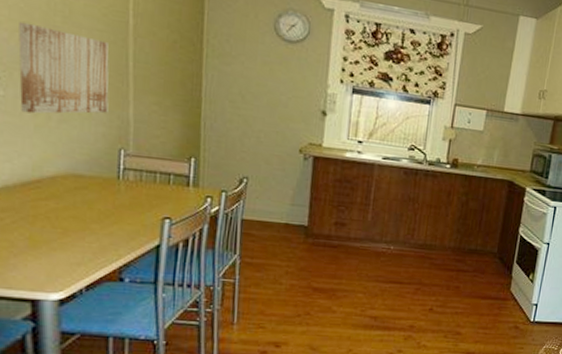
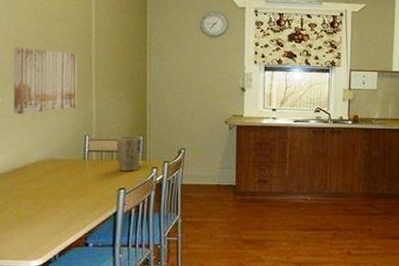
plant pot: none [160,154,195,199] -> present [116,136,143,172]

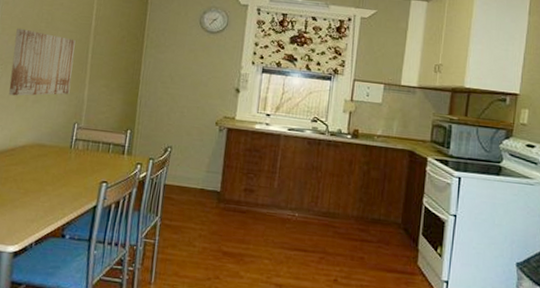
plant pot: present [116,136,143,172] -> none [102,127,130,166]

